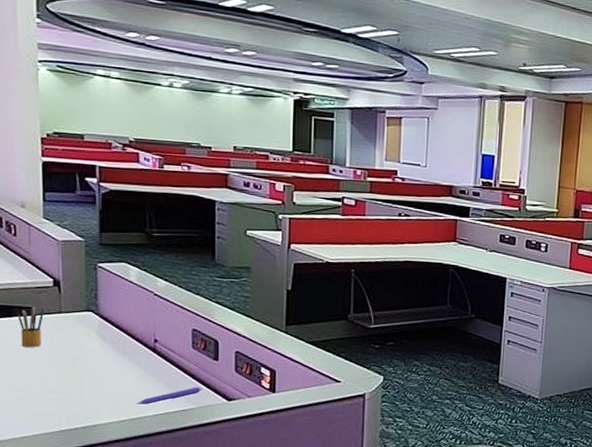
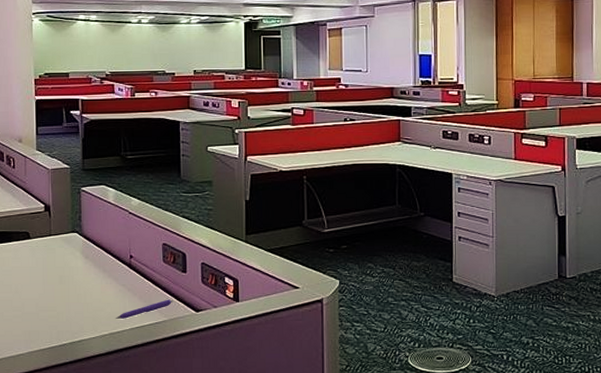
pencil box: present [18,305,45,347] -> none [16,230,38,269]

